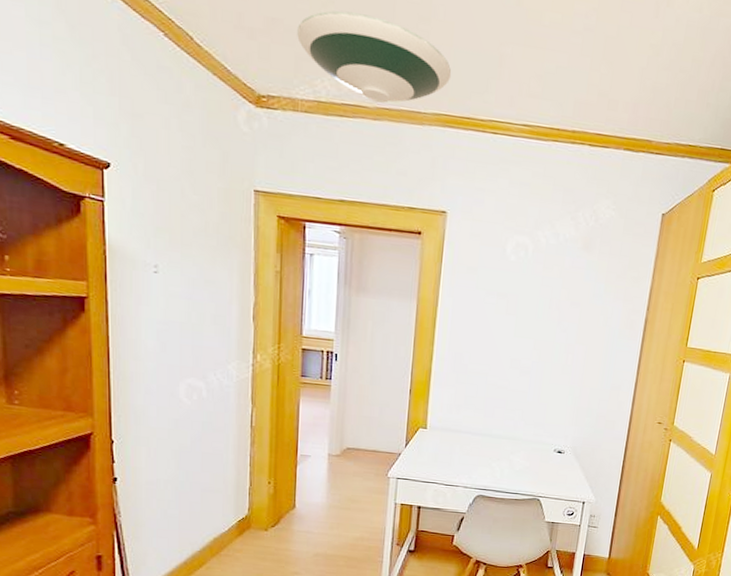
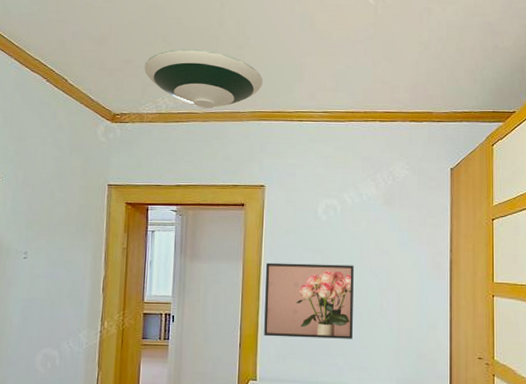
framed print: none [437,303,541,394] -> present [264,262,354,339]

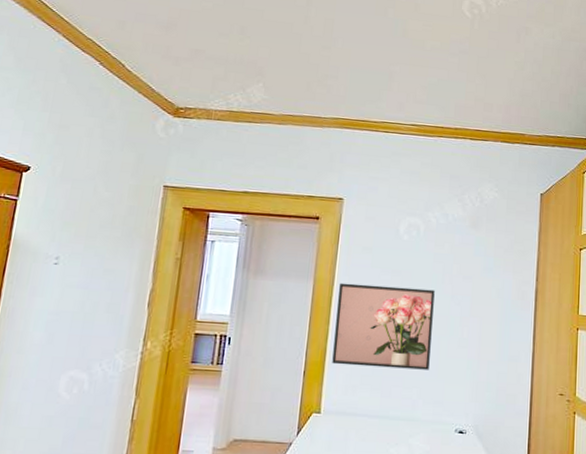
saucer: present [144,49,263,109] -> none [216,43,349,111]

